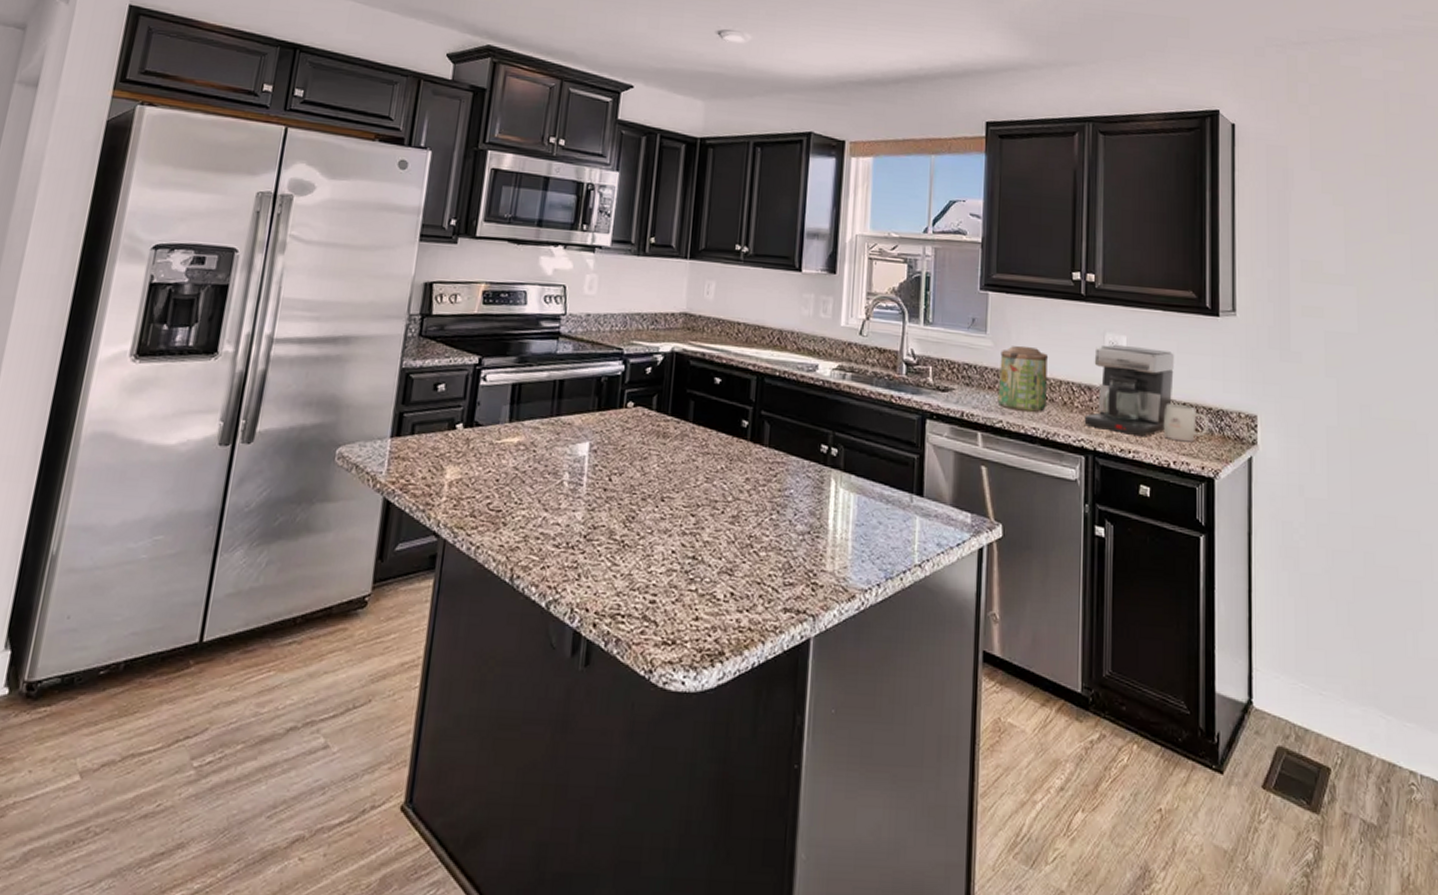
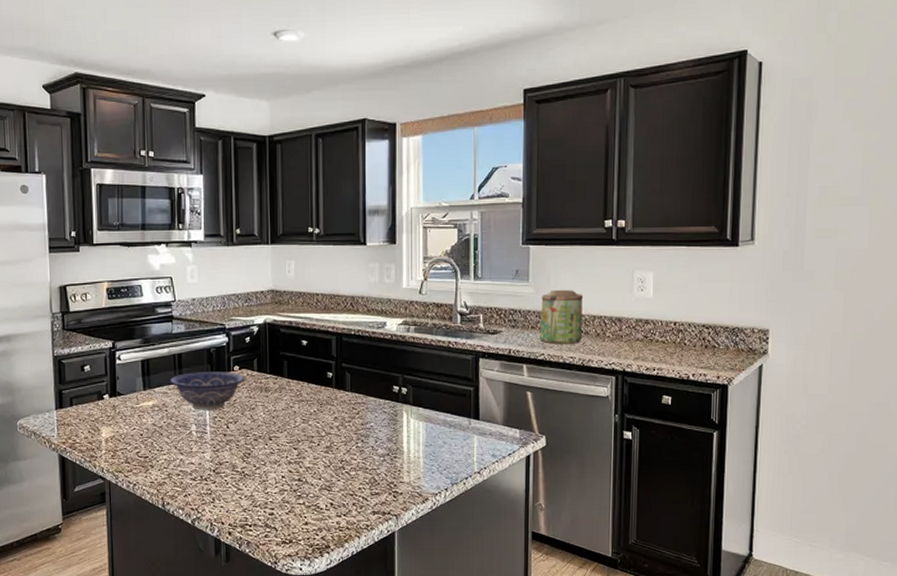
decorative bowl: none [543,404,640,456] -> present [169,372,245,410]
coffee maker: present [1084,344,1174,436] -> none [615,280,696,355]
mug: present [1163,403,1208,442] -> none [684,325,725,357]

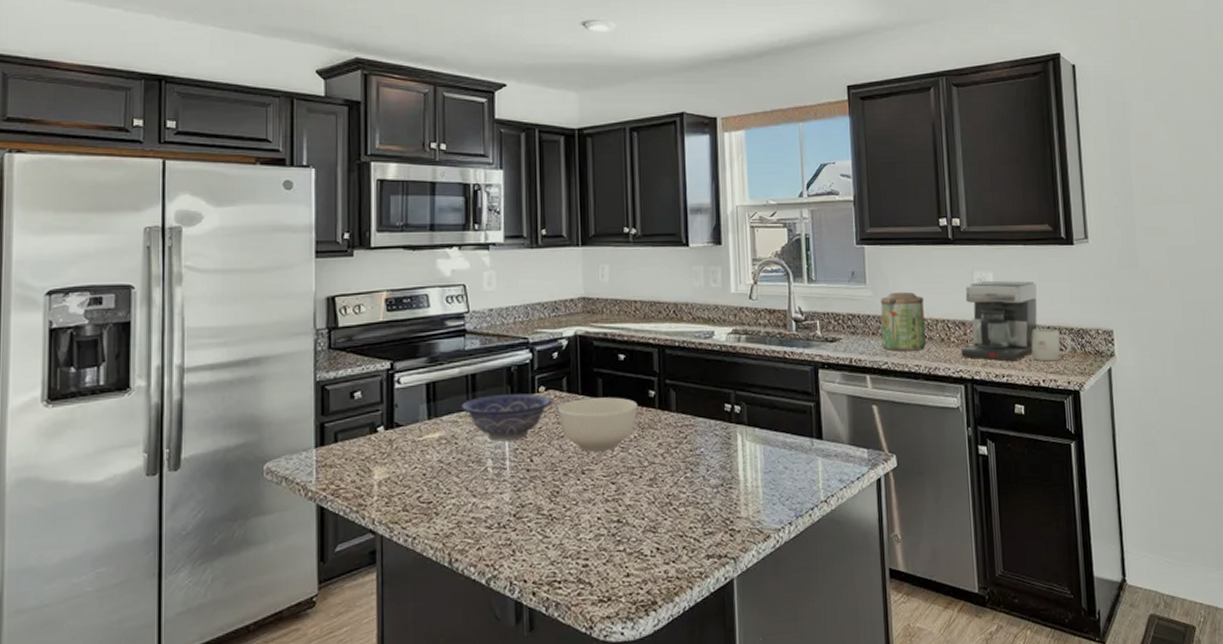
bowl: none [249,377,318,422] -> present [557,397,638,452]
coffee maker: none [615,280,696,355] -> present [961,280,1038,361]
mug: none [684,325,725,357] -> present [1031,327,1071,362]

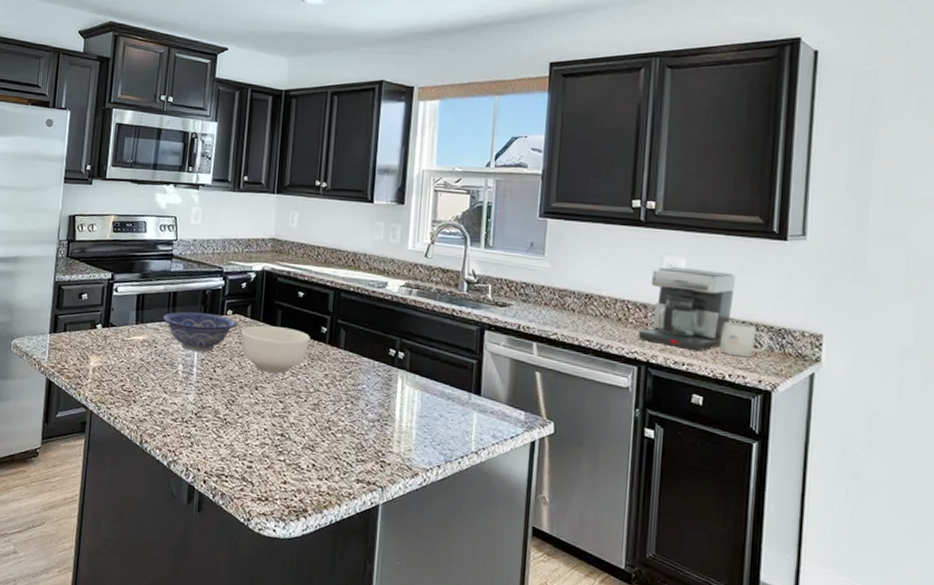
canister: present [880,291,926,352] -> none [553,267,605,327]

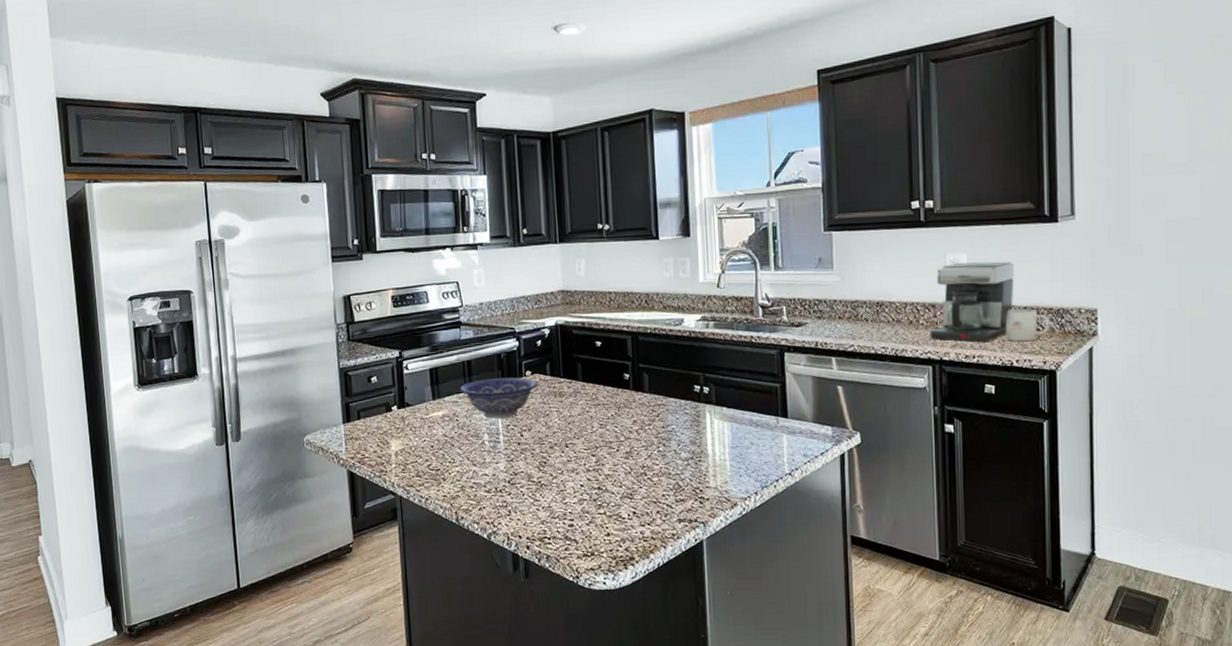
bowl: present [240,325,311,373] -> none [542,380,614,428]

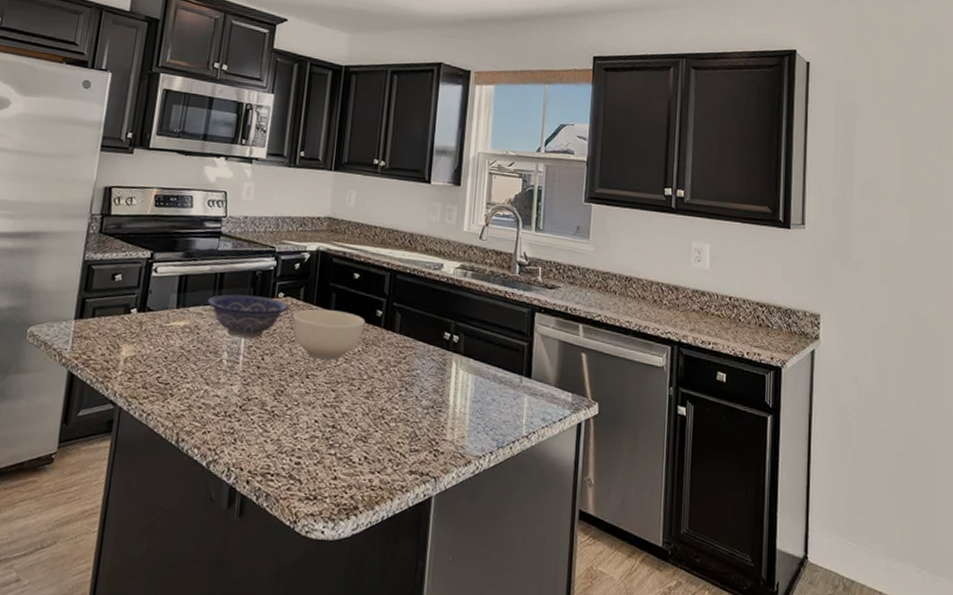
bowl: none [542,380,614,428] -> present [292,308,366,360]
coffee maker: present [930,261,1014,342] -> none [671,251,750,330]
mug: present [1005,308,1049,342] -> none [739,302,778,336]

